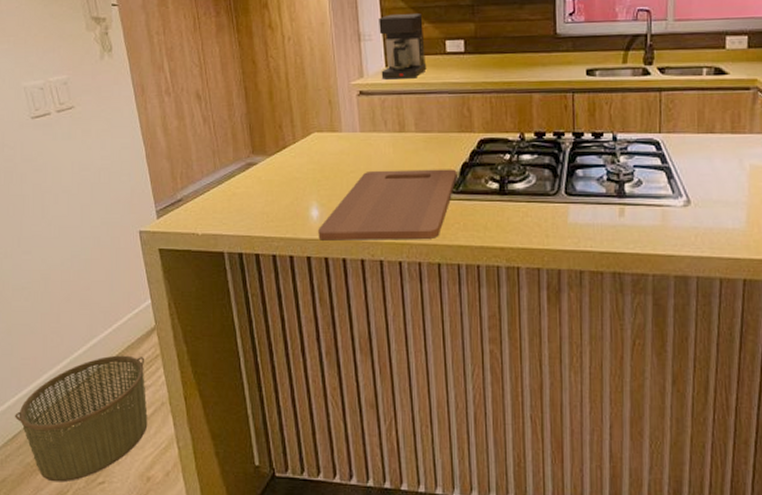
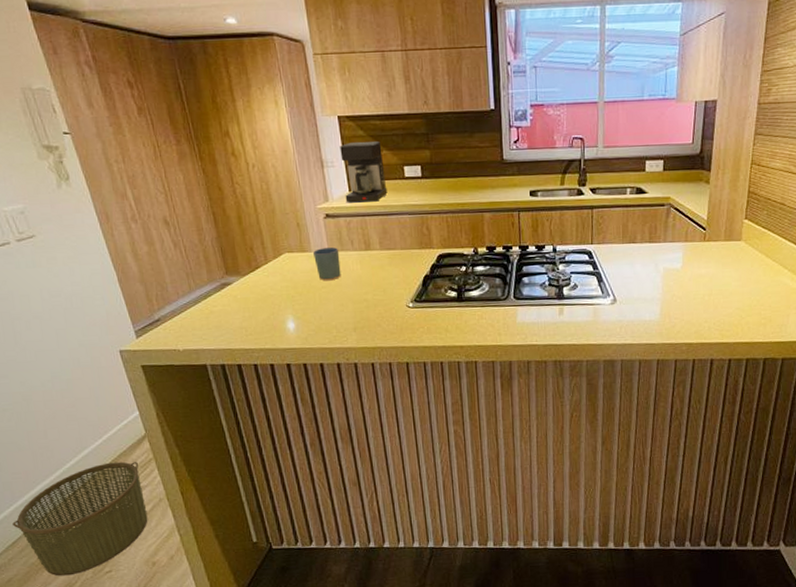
cutting board: present [318,169,457,241] -> none [295,281,420,349]
mug: none [344,127,372,165] -> present [313,247,341,281]

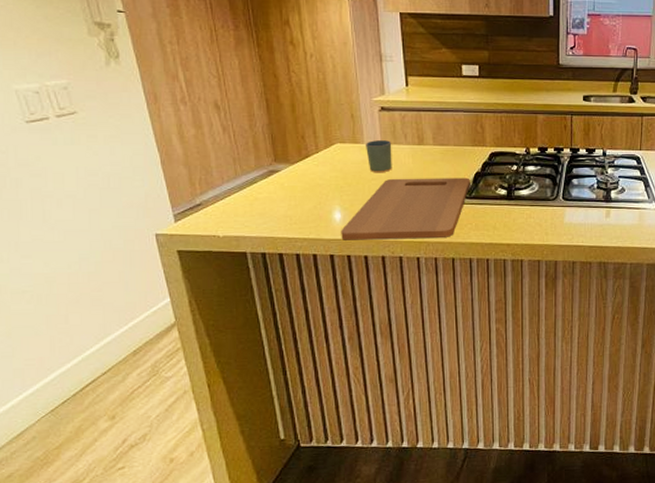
basket: present [13,461,148,576] -> none [20,350,170,472]
cutting board: none [295,281,420,349] -> present [341,177,471,240]
coffee maker: present [340,141,388,203] -> none [400,39,444,98]

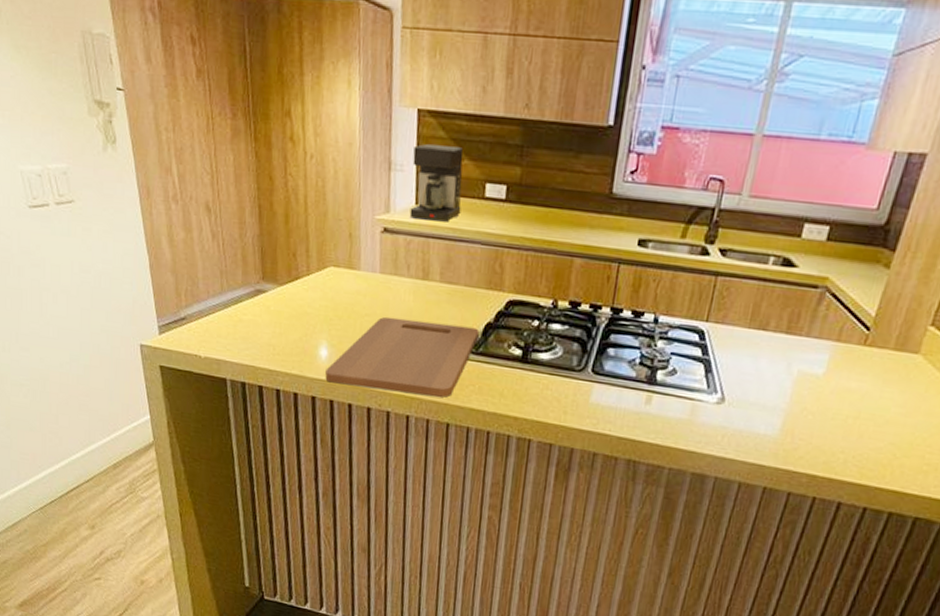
mug: present [366,139,392,173] -> none [362,267,392,309]
coffee maker: none [400,39,444,98] -> present [409,144,464,222]

